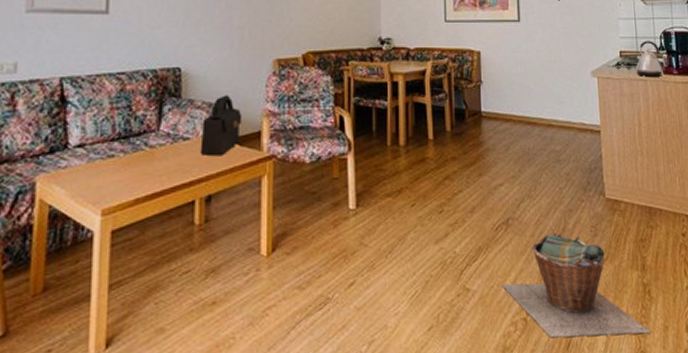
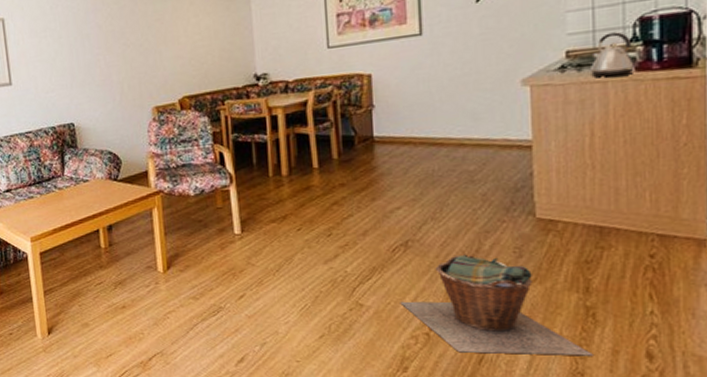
handbag: present [200,95,243,157] -> none [97,142,131,194]

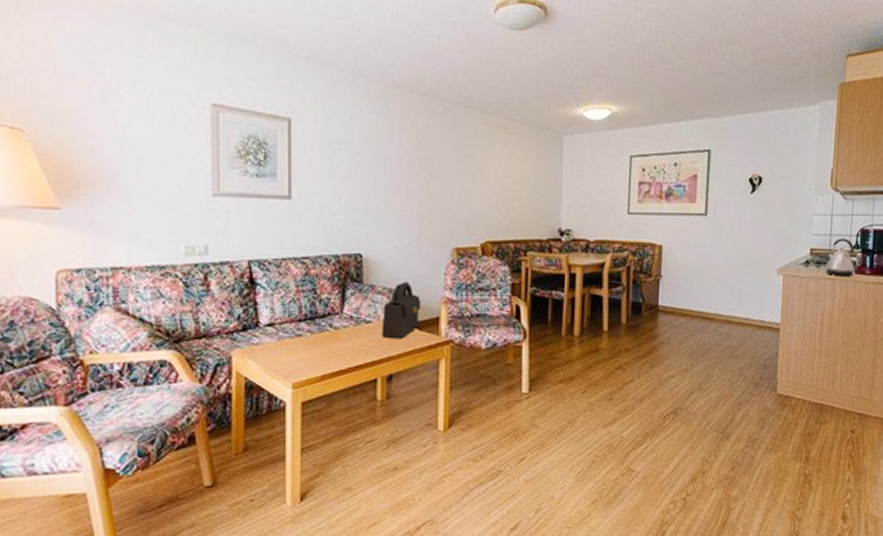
handbag: none [97,142,131,194] -> present [381,281,422,339]
laundry basket: present [400,254,595,356] -> none [665,424,808,519]

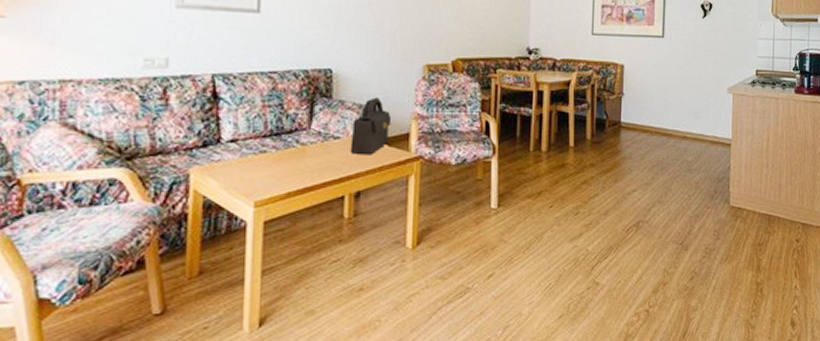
kettle: present [825,238,855,277] -> none [769,61,795,96]

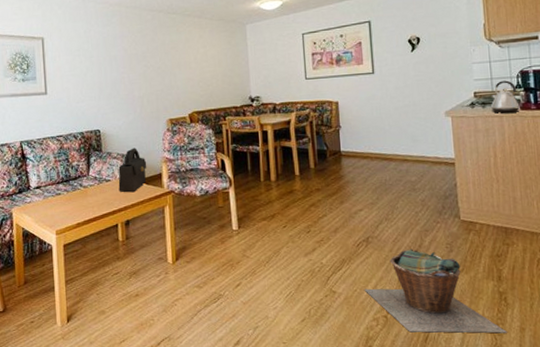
laundry basket: none [628,235,760,328] -> present [364,249,508,334]
kettle: none [769,61,795,96] -> present [490,80,520,114]

